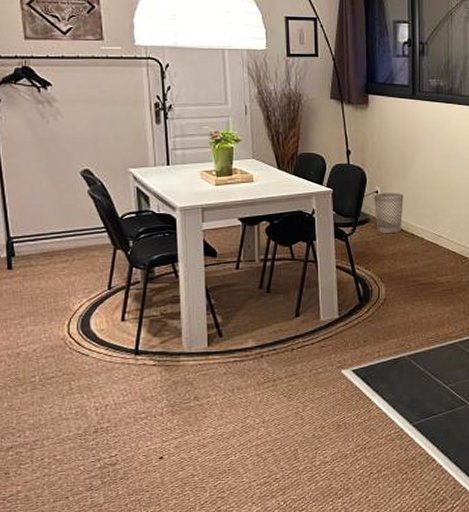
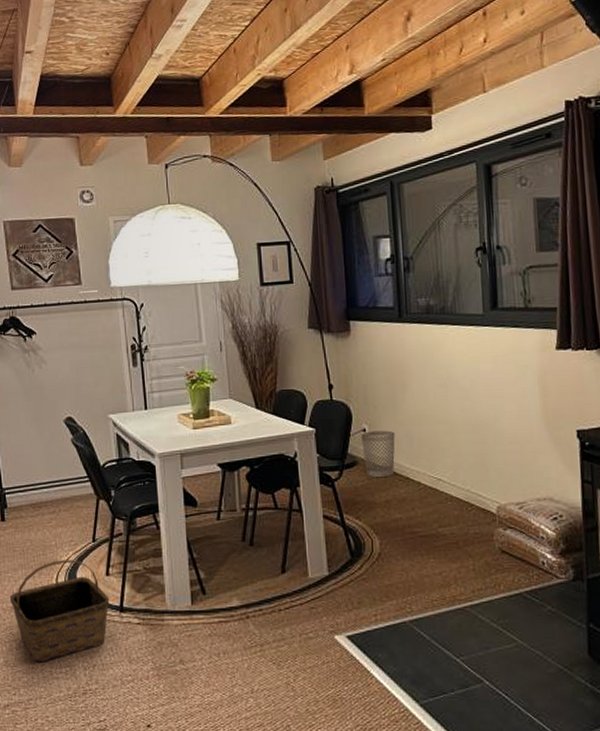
basket: none [17,306,125,405] -> present [10,560,110,663]

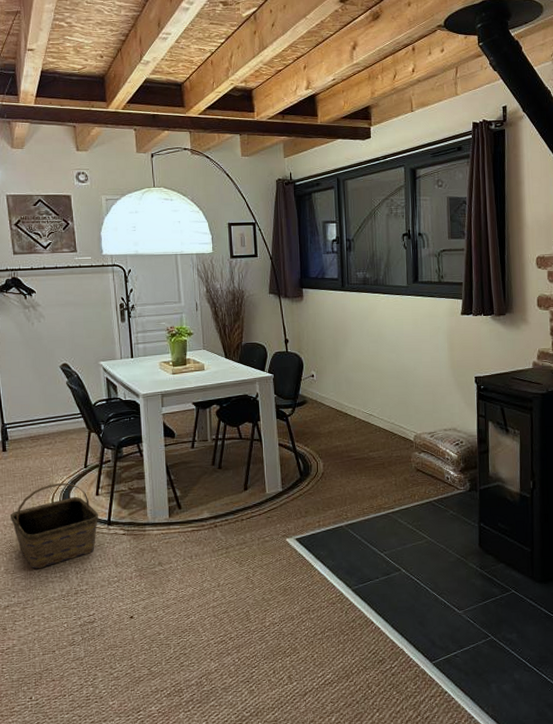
wastebasket: present [361,430,395,478] -> none [310,376,337,414]

